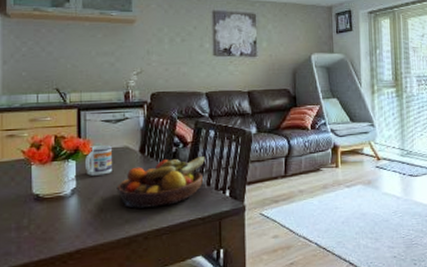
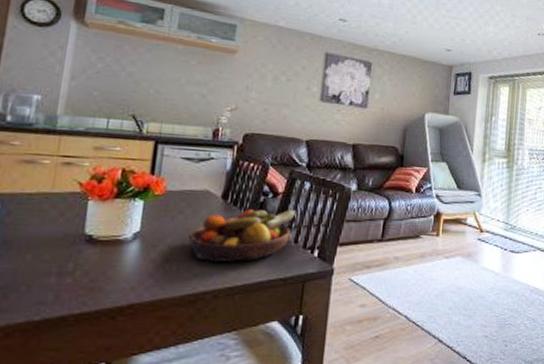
mug: present [84,145,112,176] -> none [153,185,190,220]

